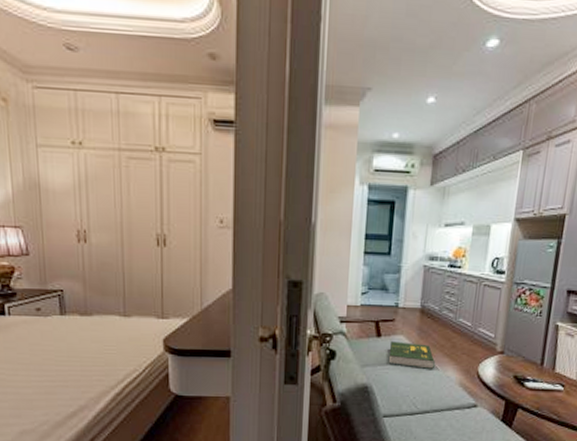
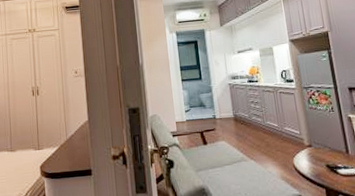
book: present [388,341,435,369] -> none [215,146,256,168]

